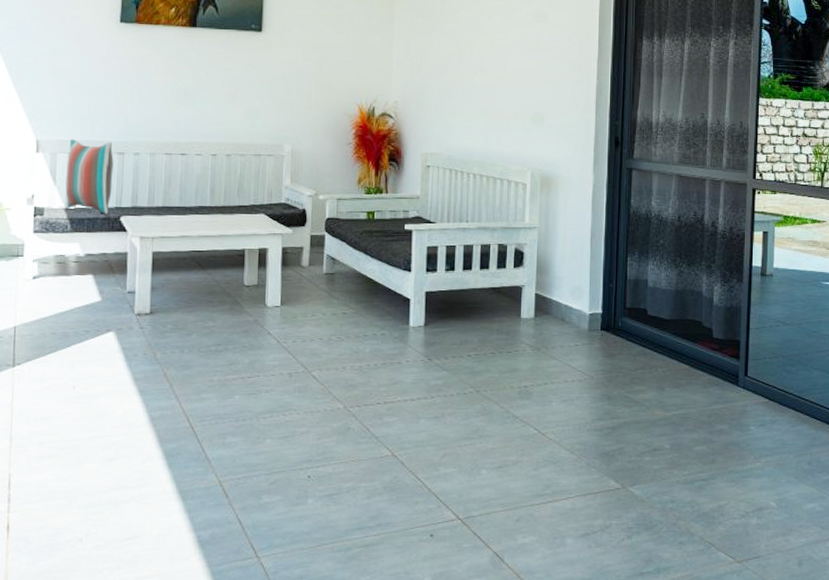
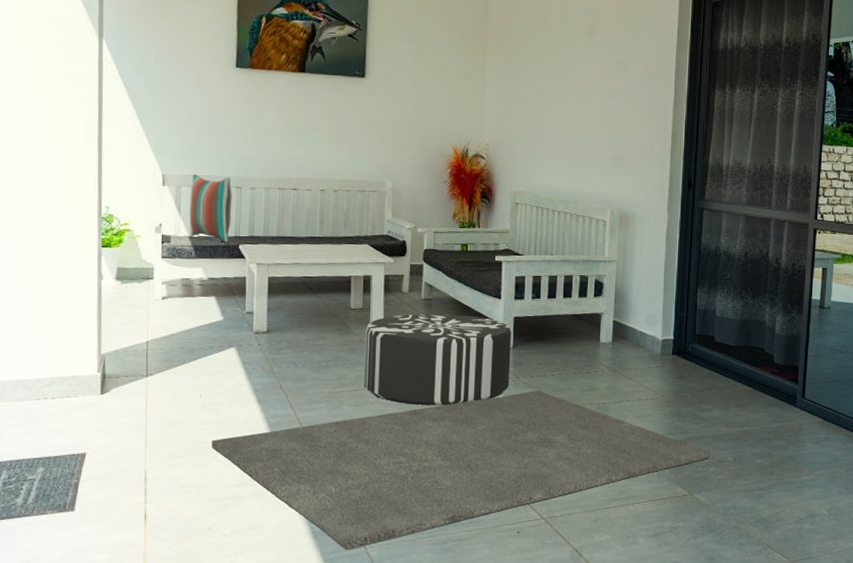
rug: none [85,373,646,561] -> present [211,390,711,550]
pouf: none [257,289,423,392] -> present [363,313,512,405]

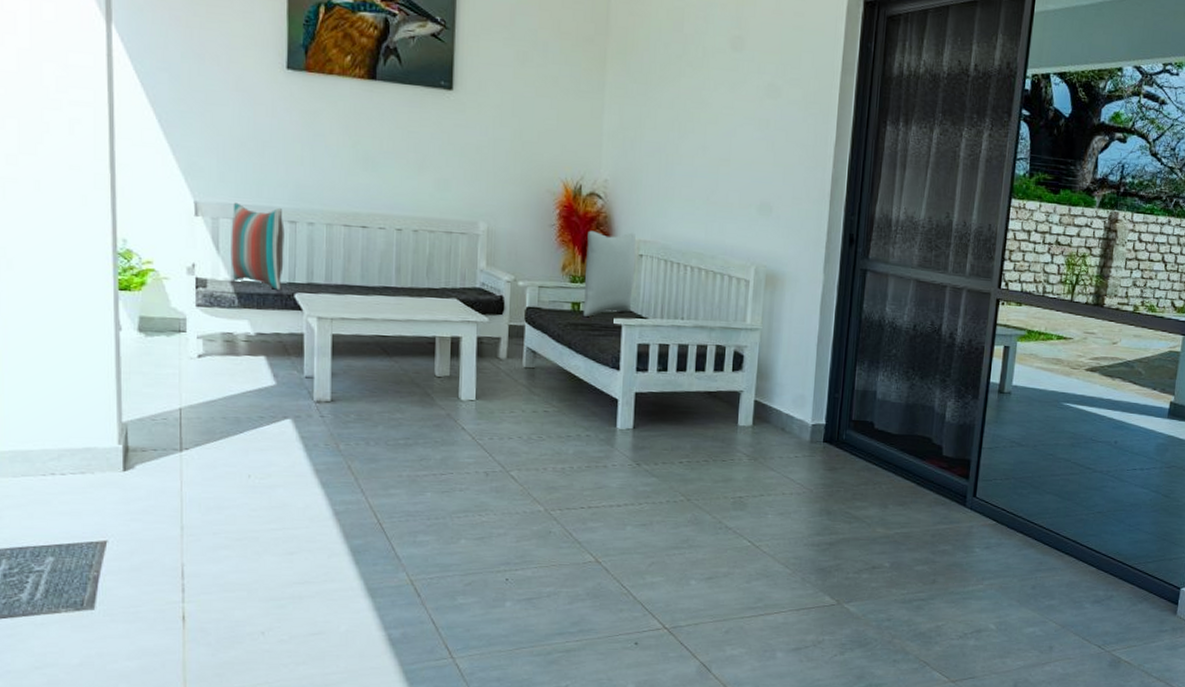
rug: present [211,390,711,550] -> none [264,480,865,661]
pouf: present [363,313,512,405] -> none [451,385,632,495]
pillow: none [470,185,513,255] -> present [583,230,636,317]

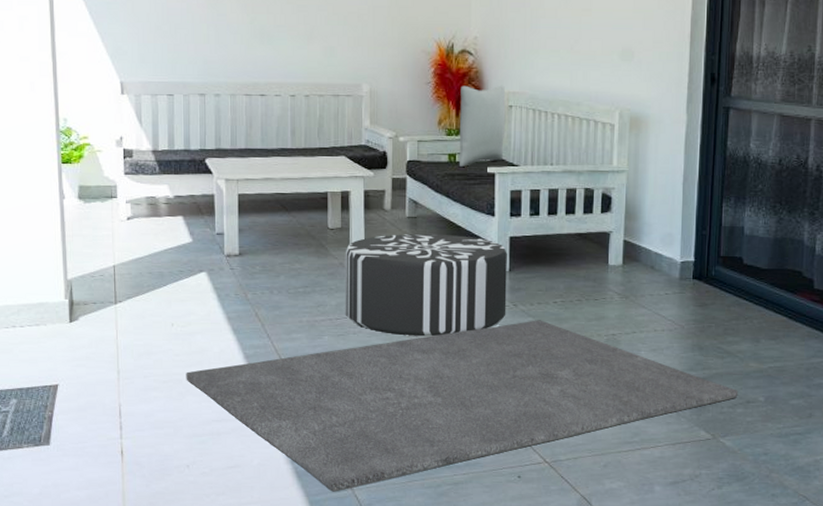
pillow: present [230,202,285,291] -> none [151,80,196,158]
rug: none [264,480,865,661] -> present [186,320,739,492]
pouf: none [451,385,632,495] -> present [345,233,507,336]

